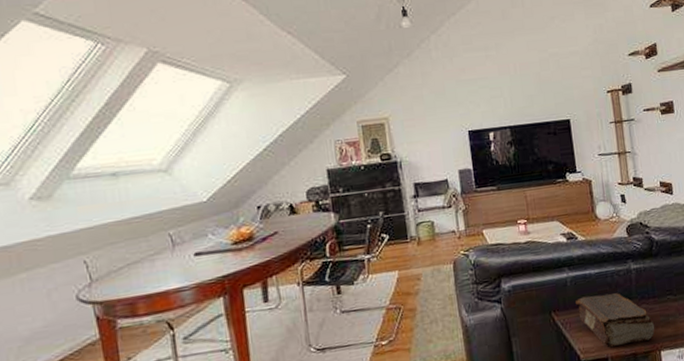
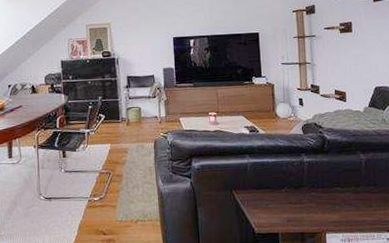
book: present [576,293,655,348] -> none [254,180,322,225]

